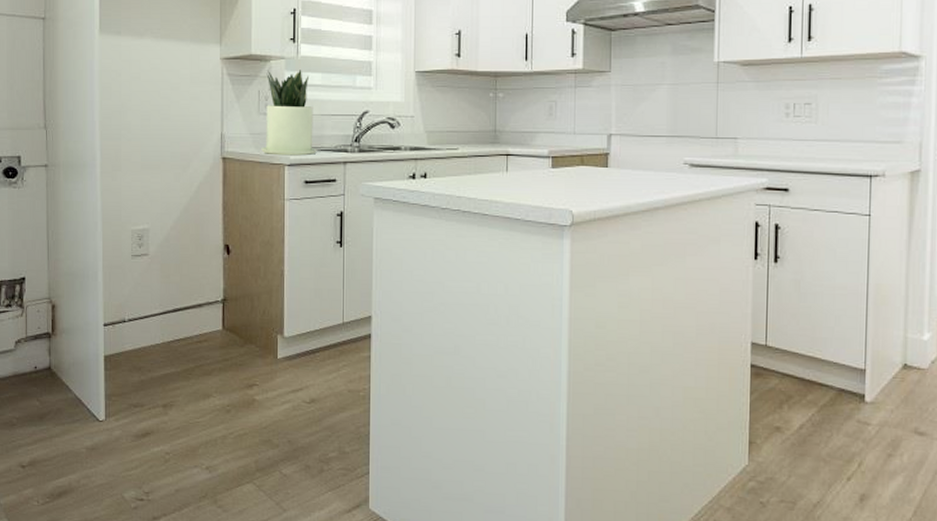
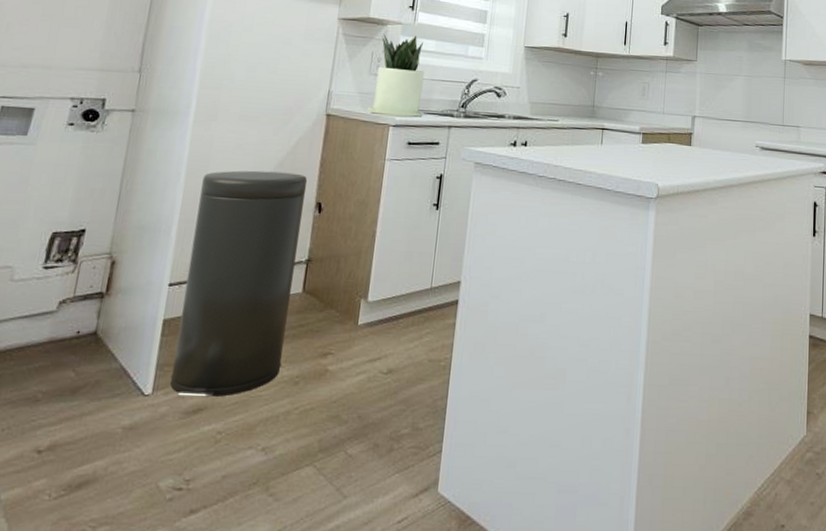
pedal bin: none [118,216,213,424] -> present [170,170,308,399]

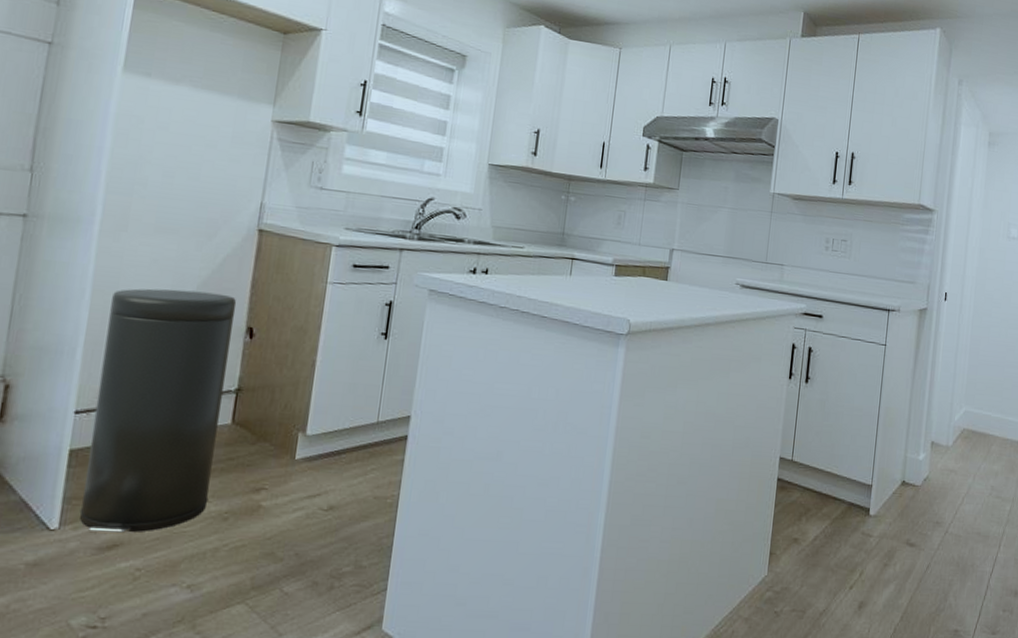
planter: present [367,33,425,118] -> none [306,141,373,238]

